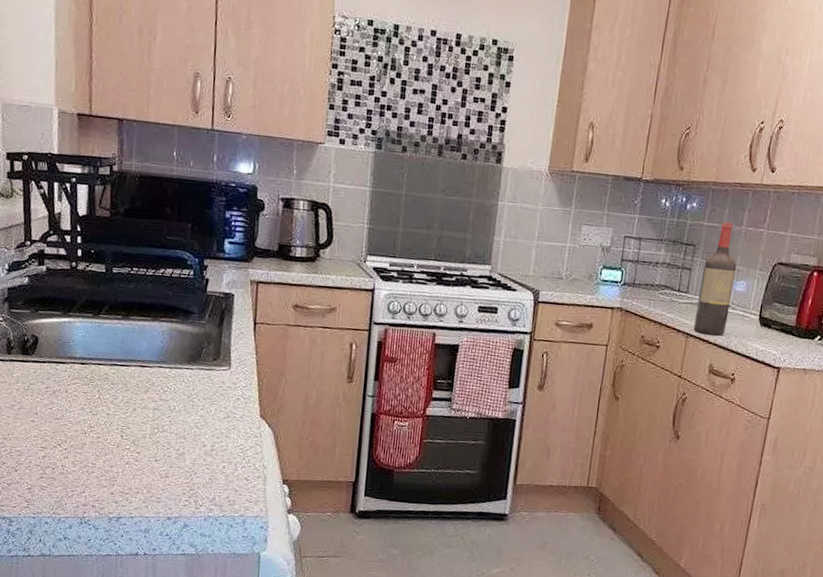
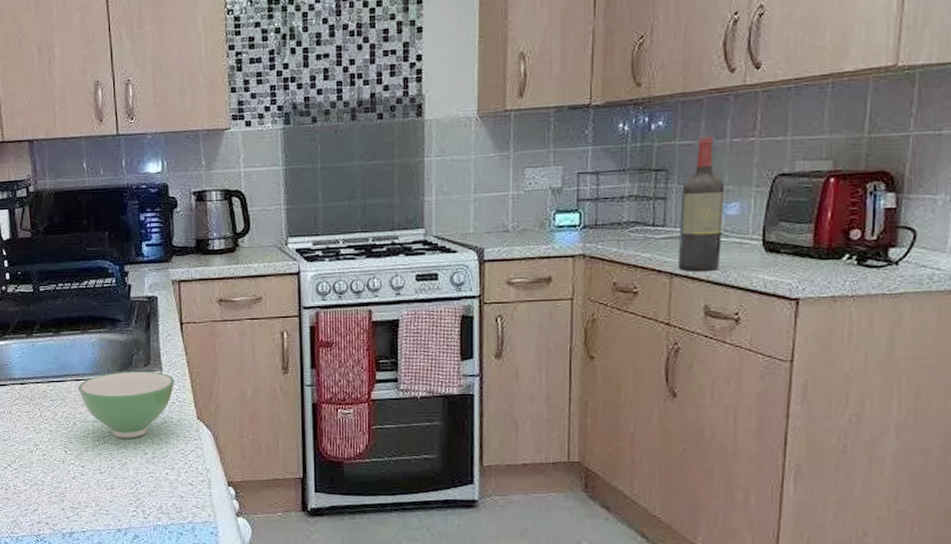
bowl: none [142,363,242,430] -> present [78,371,175,438]

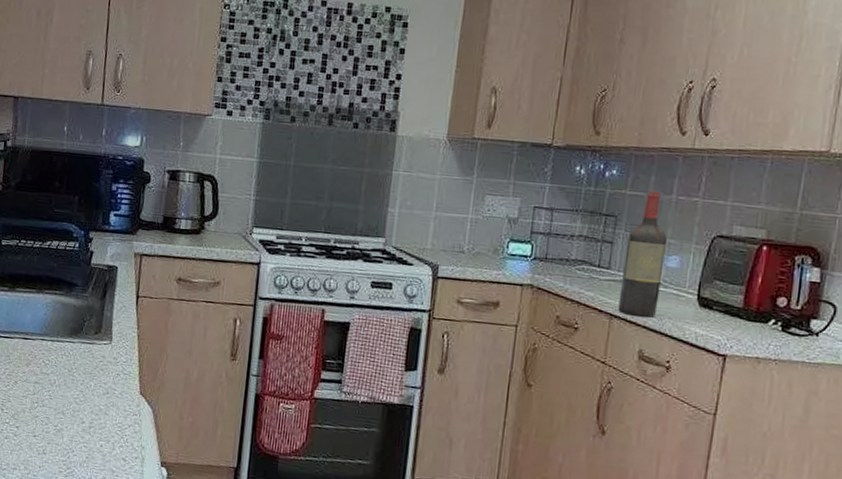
bowl: present [78,371,175,438] -> none [24,336,123,405]

